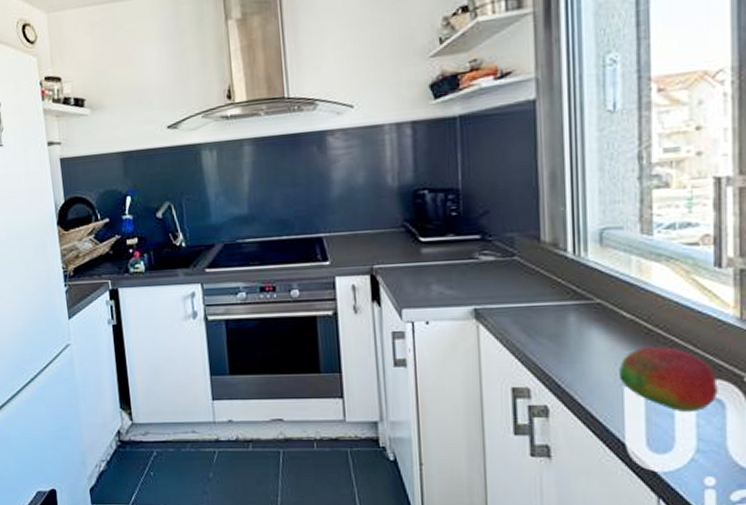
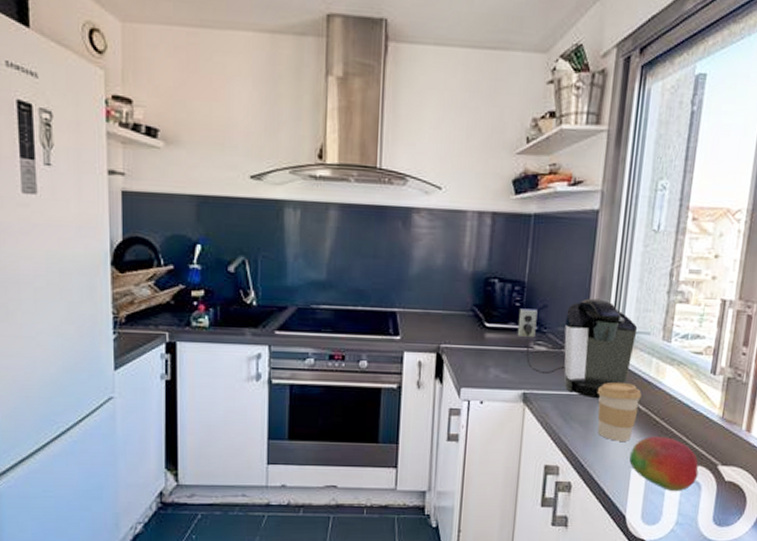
coffee maker: none [457,195,606,309] -> present [517,298,638,399]
coffee cup: none [564,288,623,356] -> present [597,383,642,441]

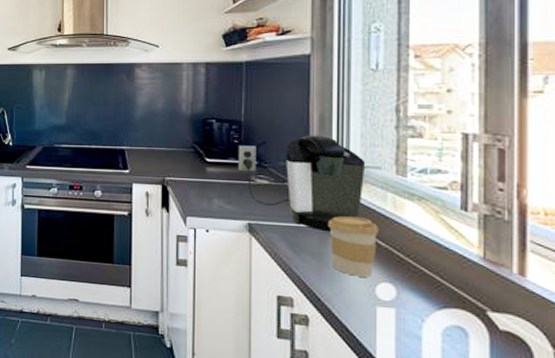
fruit: present [629,437,699,492] -> none [373,274,462,337]

